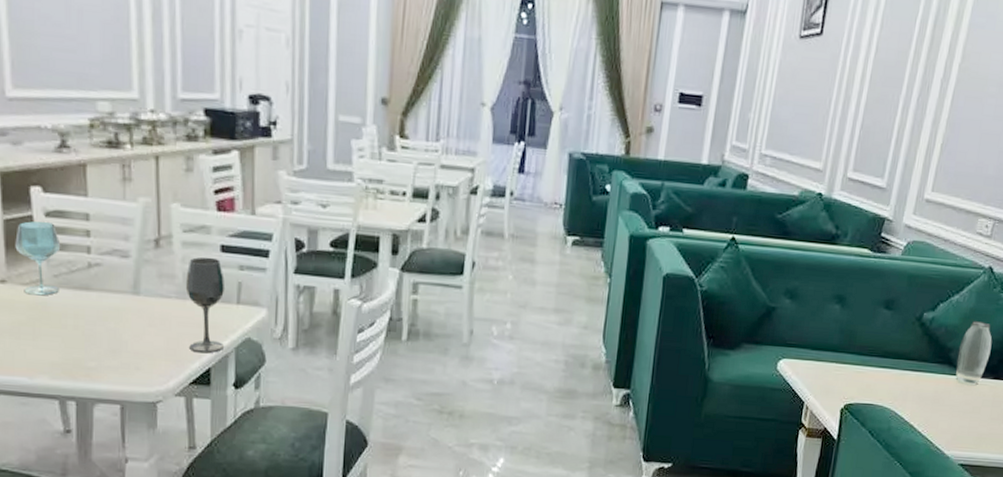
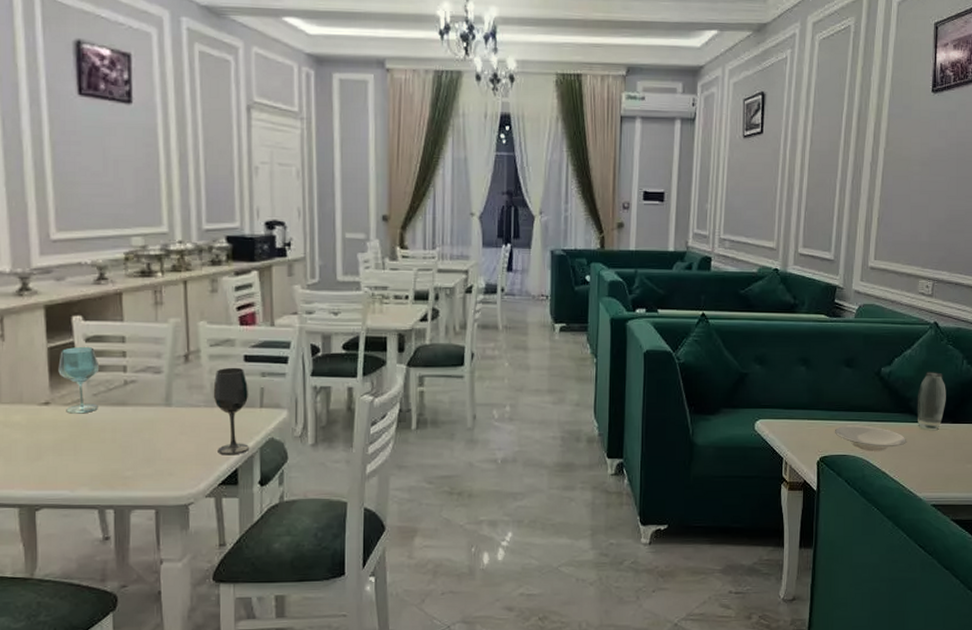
saucer: none [863,372,942,403] -> present [834,425,907,451]

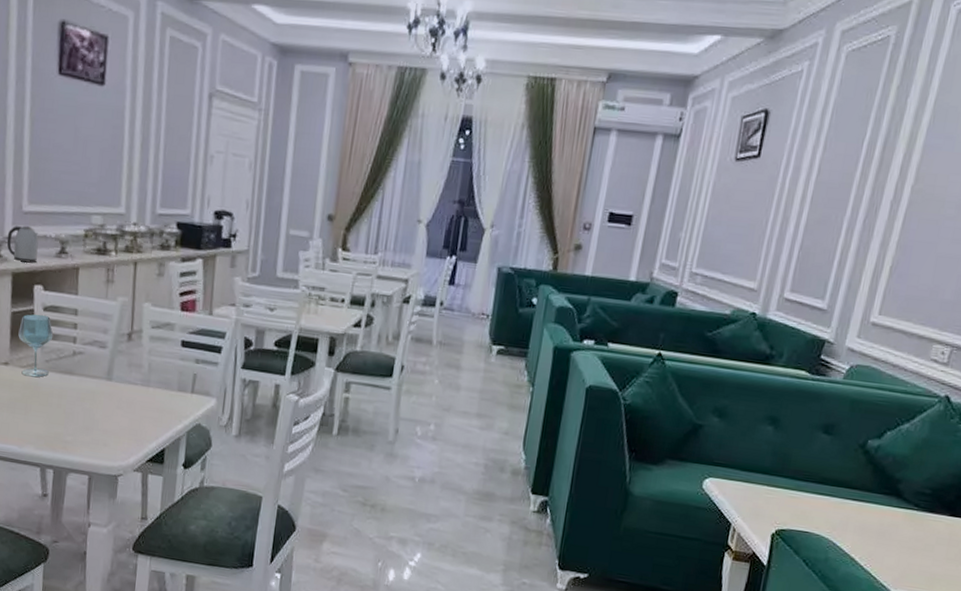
kettle: none [35,255,72,293] -> present [7,225,39,263]
wine glass: present [213,367,250,455] -> none [148,350,183,436]
saucer: present [834,425,907,451] -> none [797,498,888,535]
vase: present [917,372,946,431] -> none [905,452,949,522]

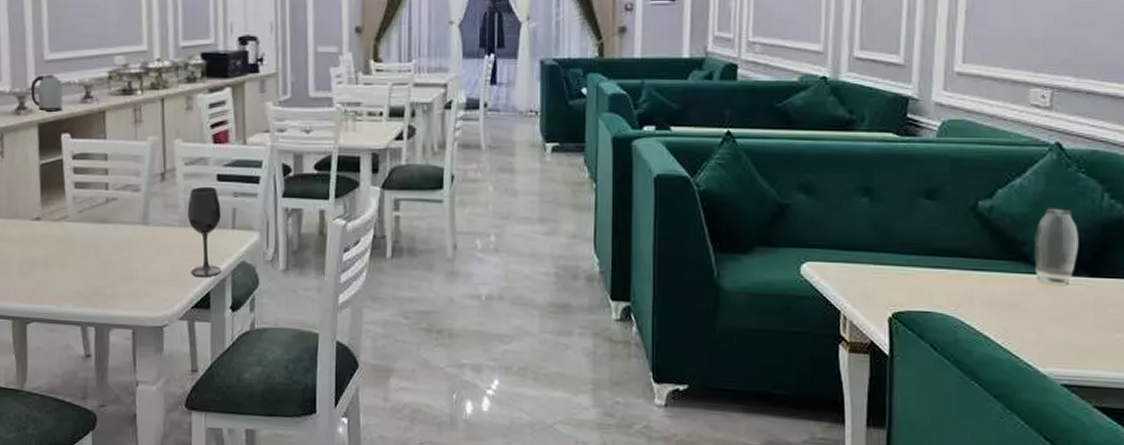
wine glass: present [18,314,54,377] -> none [48,163,85,230]
wine glass: none [148,350,183,436] -> present [187,186,222,278]
vase: none [905,452,949,522] -> present [1033,208,1079,286]

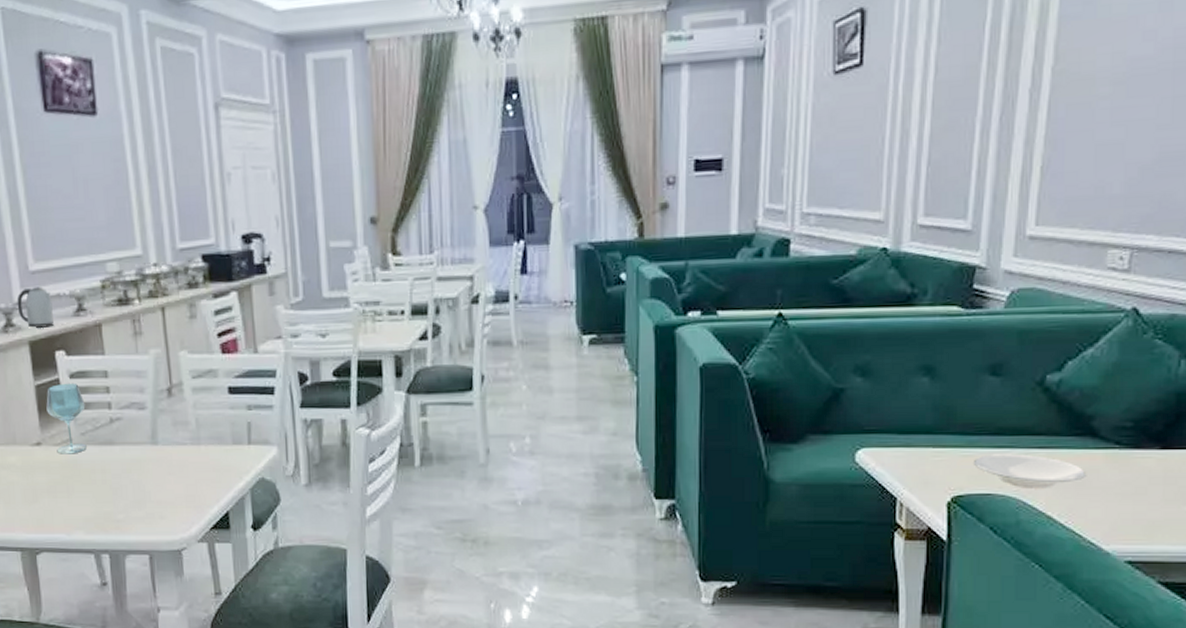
wine glass: none [48,163,85,230] -> present [46,383,87,454]
wine glass: present [187,186,222,278] -> none [198,400,240,497]
saucer: none [911,273,1021,309] -> present [972,453,1087,489]
vase: present [1033,208,1079,286] -> none [1102,378,1151,460]

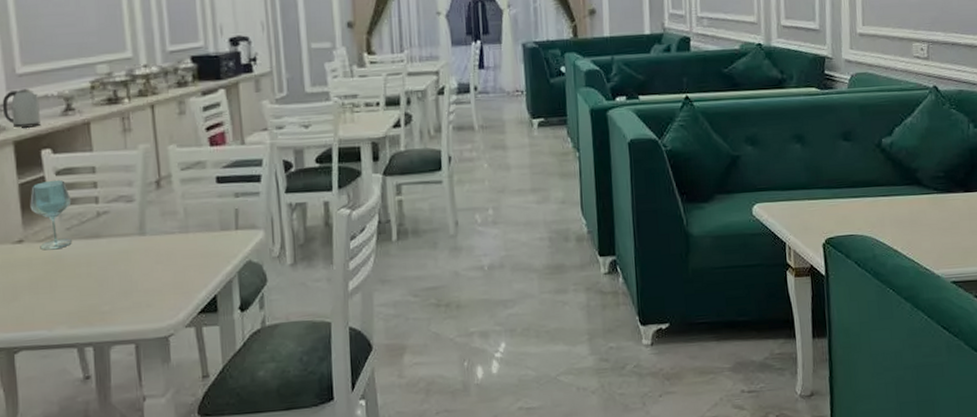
saucer: present [972,453,1087,489] -> none [838,201,918,229]

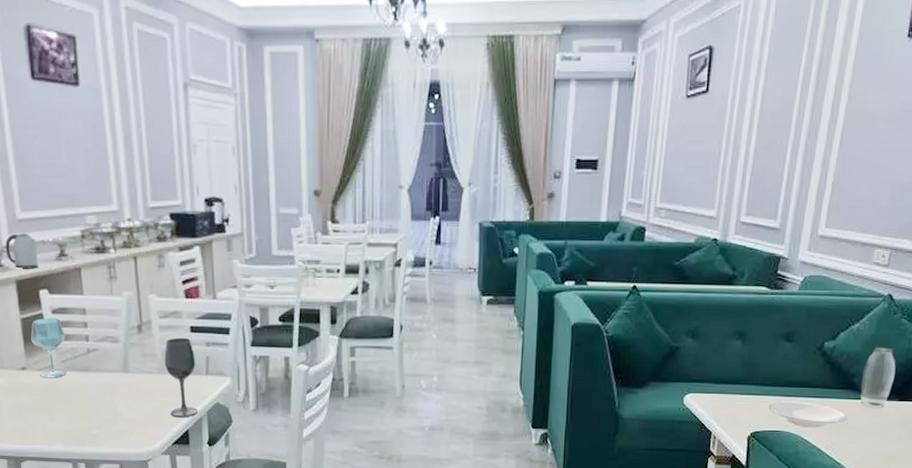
wine glass: none [186,189,228,282] -> present [164,337,199,418]
saucer: none [838,201,918,229] -> present [768,401,847,428]
vase: none [923,139,956,203] -> present [860,347,896,408]

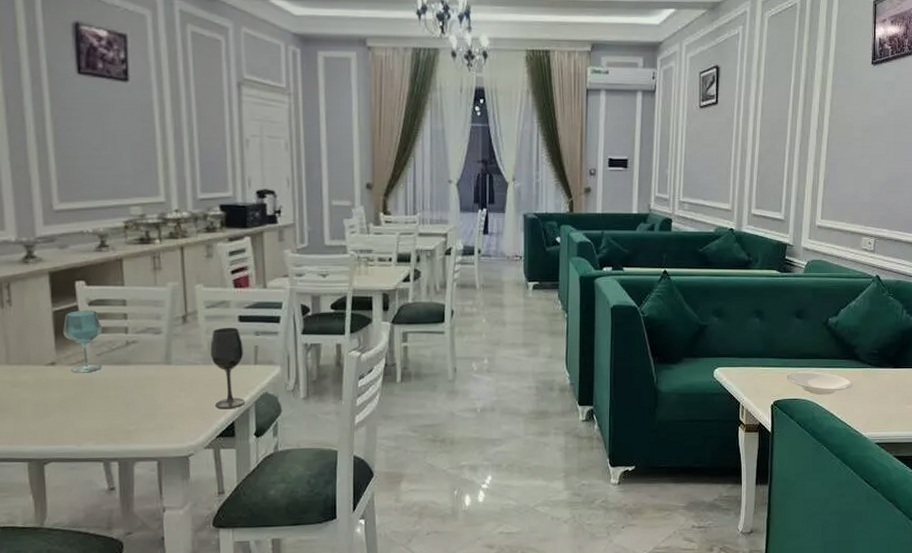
kettle: present [5,233,38,269] -> none [39,224,75,260]
vase: present [860,347,896,408] -> none [861,321,888,375]

